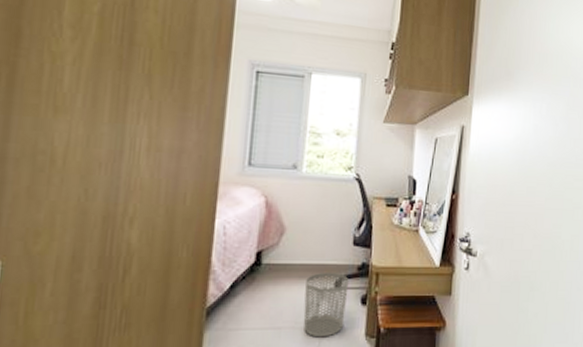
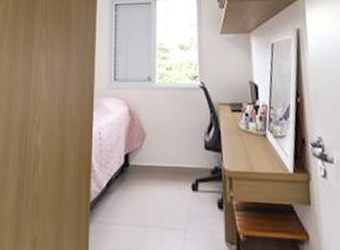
waste bin: present [303,271,349,338] -> none [167,174,205,239]

